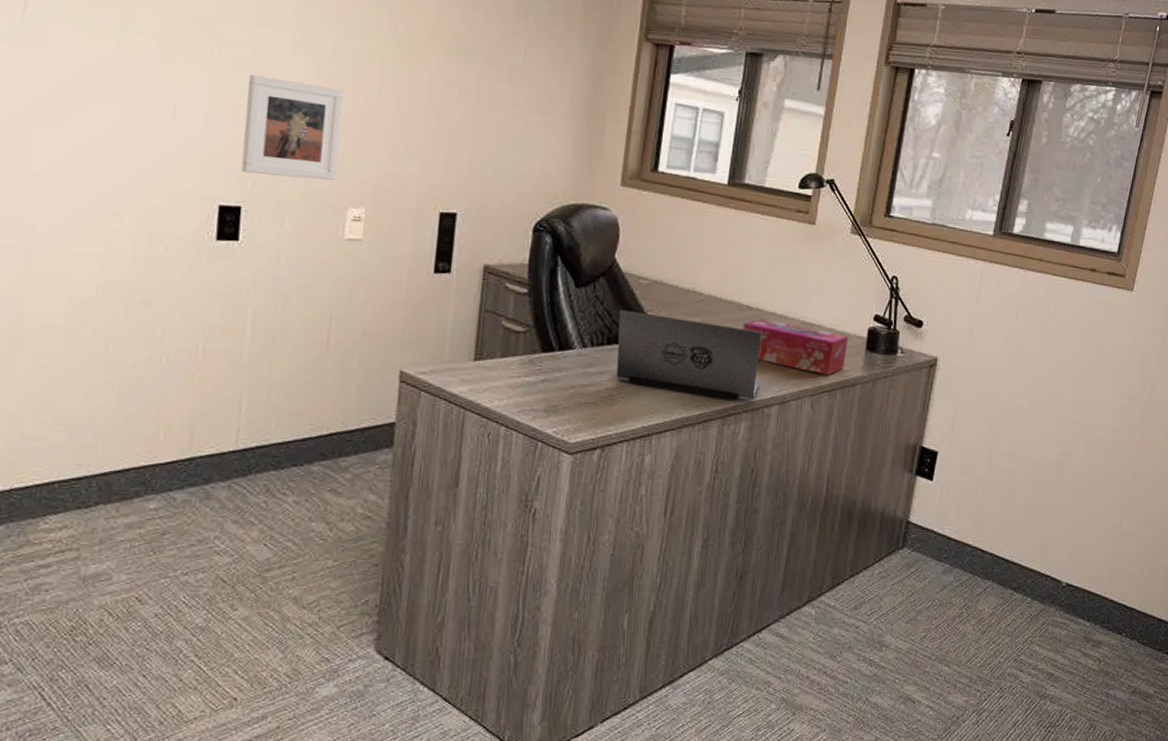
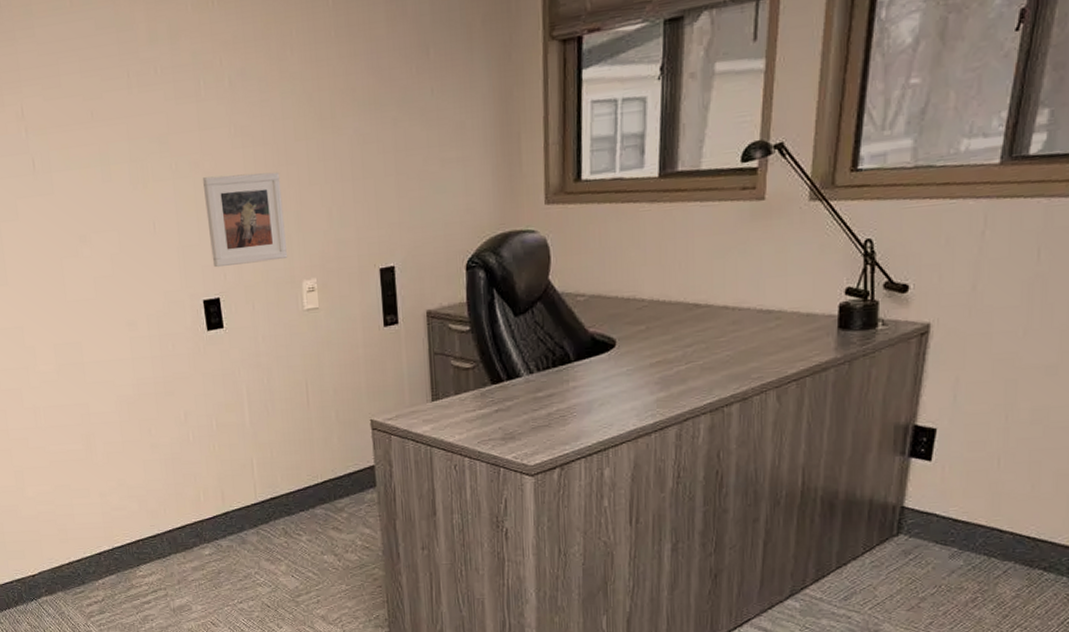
laptop: present [616,309,762,401] -> none [560,328,717,404]
tissue box: present [743,318,849,376] -> none [692,314,816,364]

